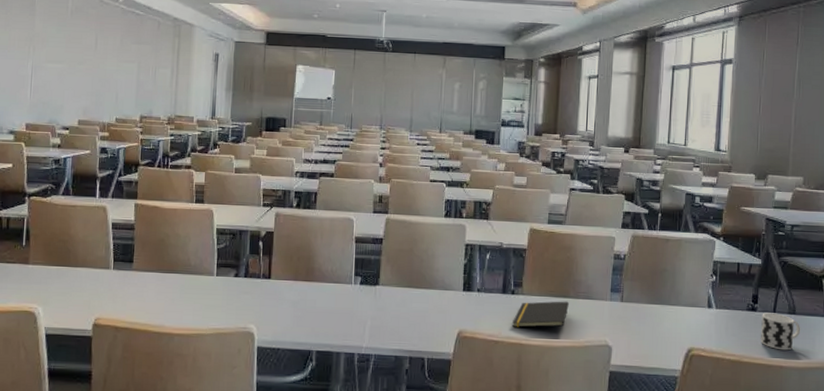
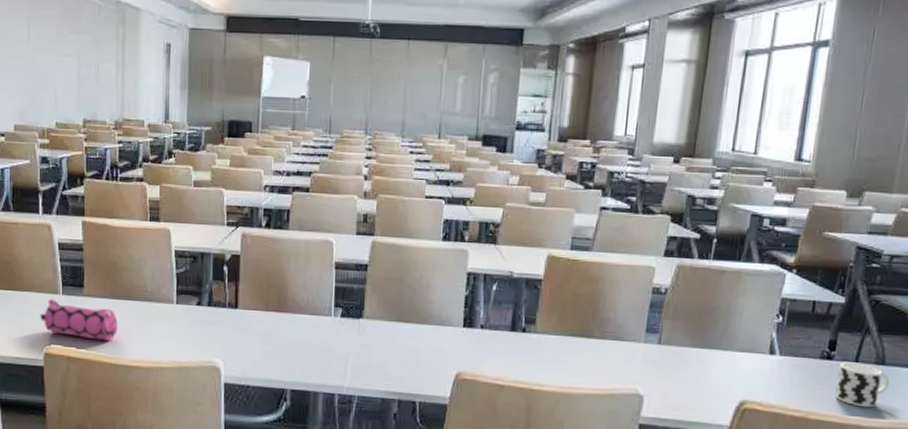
pencil case: none [91,273,163,311] -> present [40,298,118,341]
notepad: present [512,301,569,328] -> none [522,341,593,371]

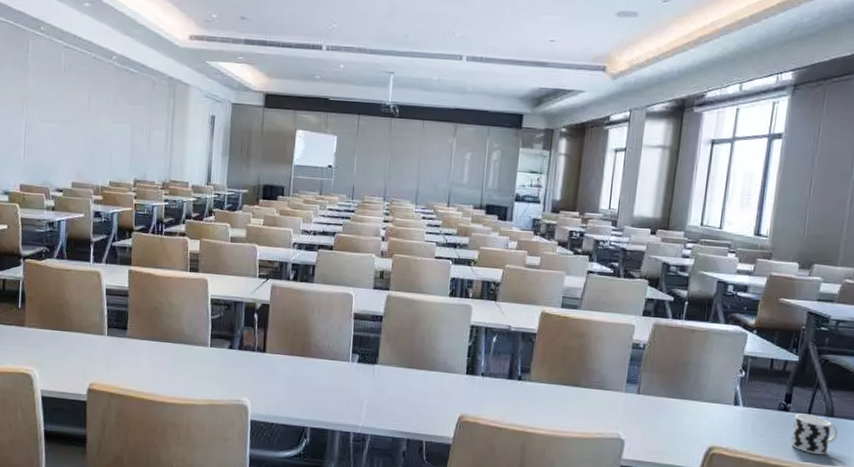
pencil case: present [40,298,118,341] -> none [86,339,156,379]

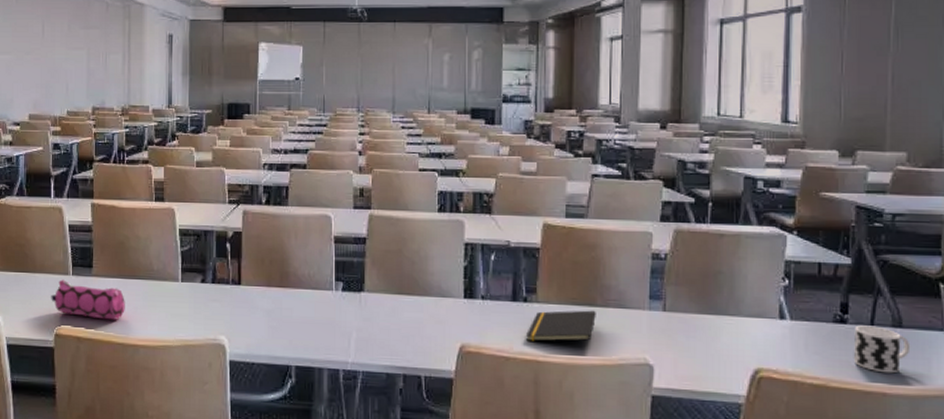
pencil case: none [86,339,156,379] -> present [51,279,125,320]
notepad: none [518,389,580,417] -> present [526,310,596,342]

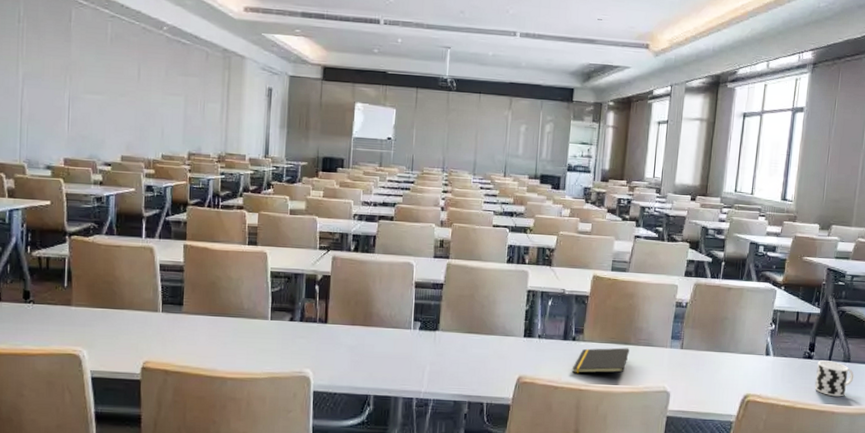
pencil case: present [51,279,125,320] -> none [139,316,215,355]

